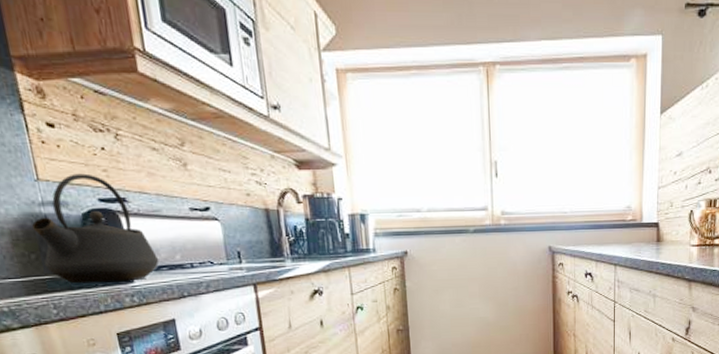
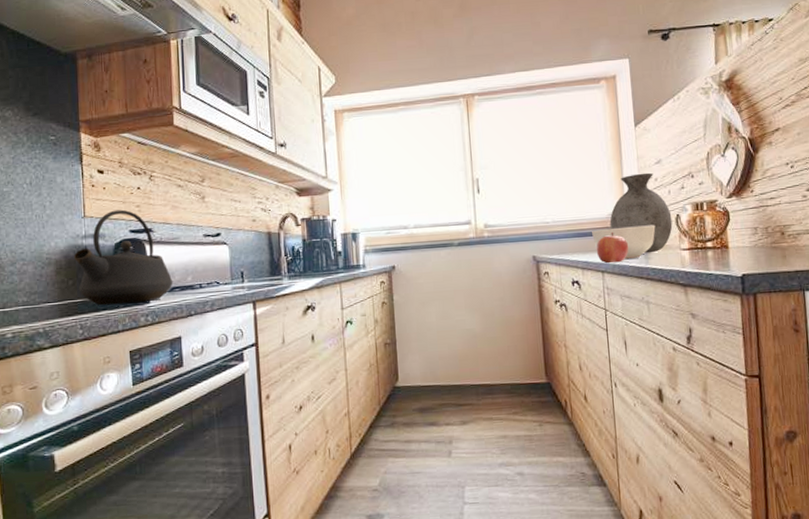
bowl: none [608,220,669,253] -> present [592,225,656,259]
fruit: none [611,226,642,257] -> present [596,232,629,264]
vase: none [626,165,686,248] -> present [609,172,673,254]

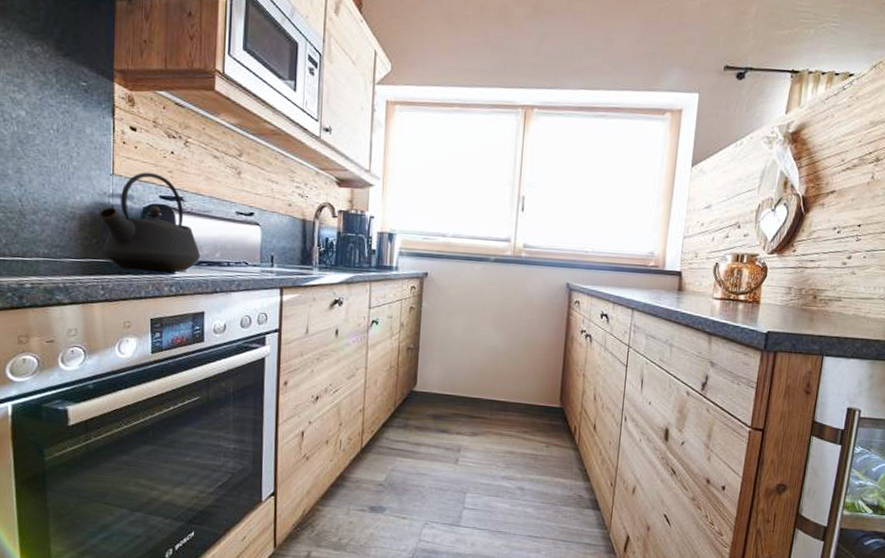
bowl: present [592,225,656,259] -> none [629,266,693,300]
fruit: present [596,232,629,264] -> none [630,271,663,303]
vase: present [609,172,673,254] -> none [648,215,711,298]

